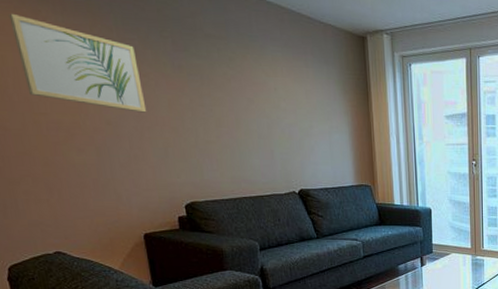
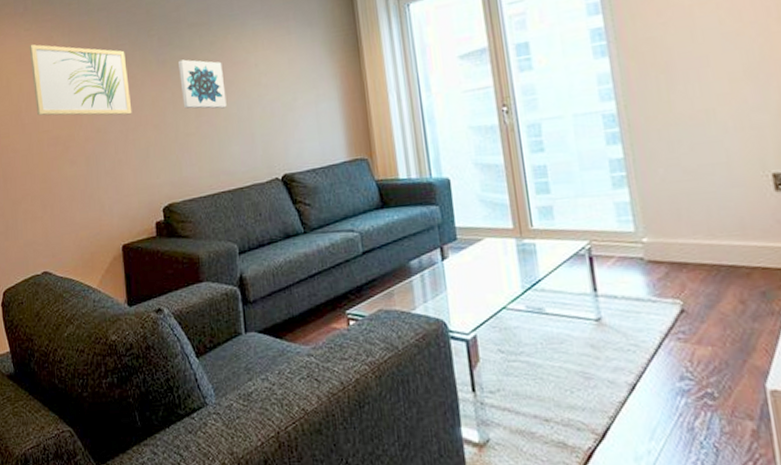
wall art: none [196,69,247,124] -> present [178,59,227,109]

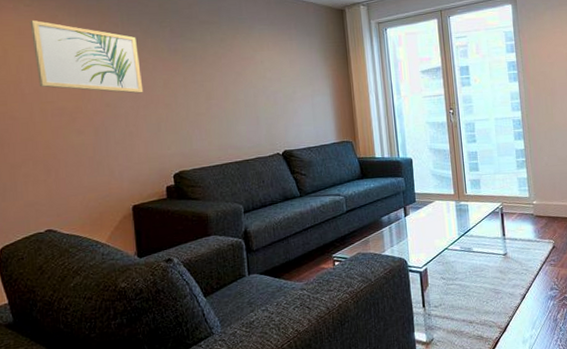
wall art: present [178,59,227,109] -> none [190,50,235,95]

